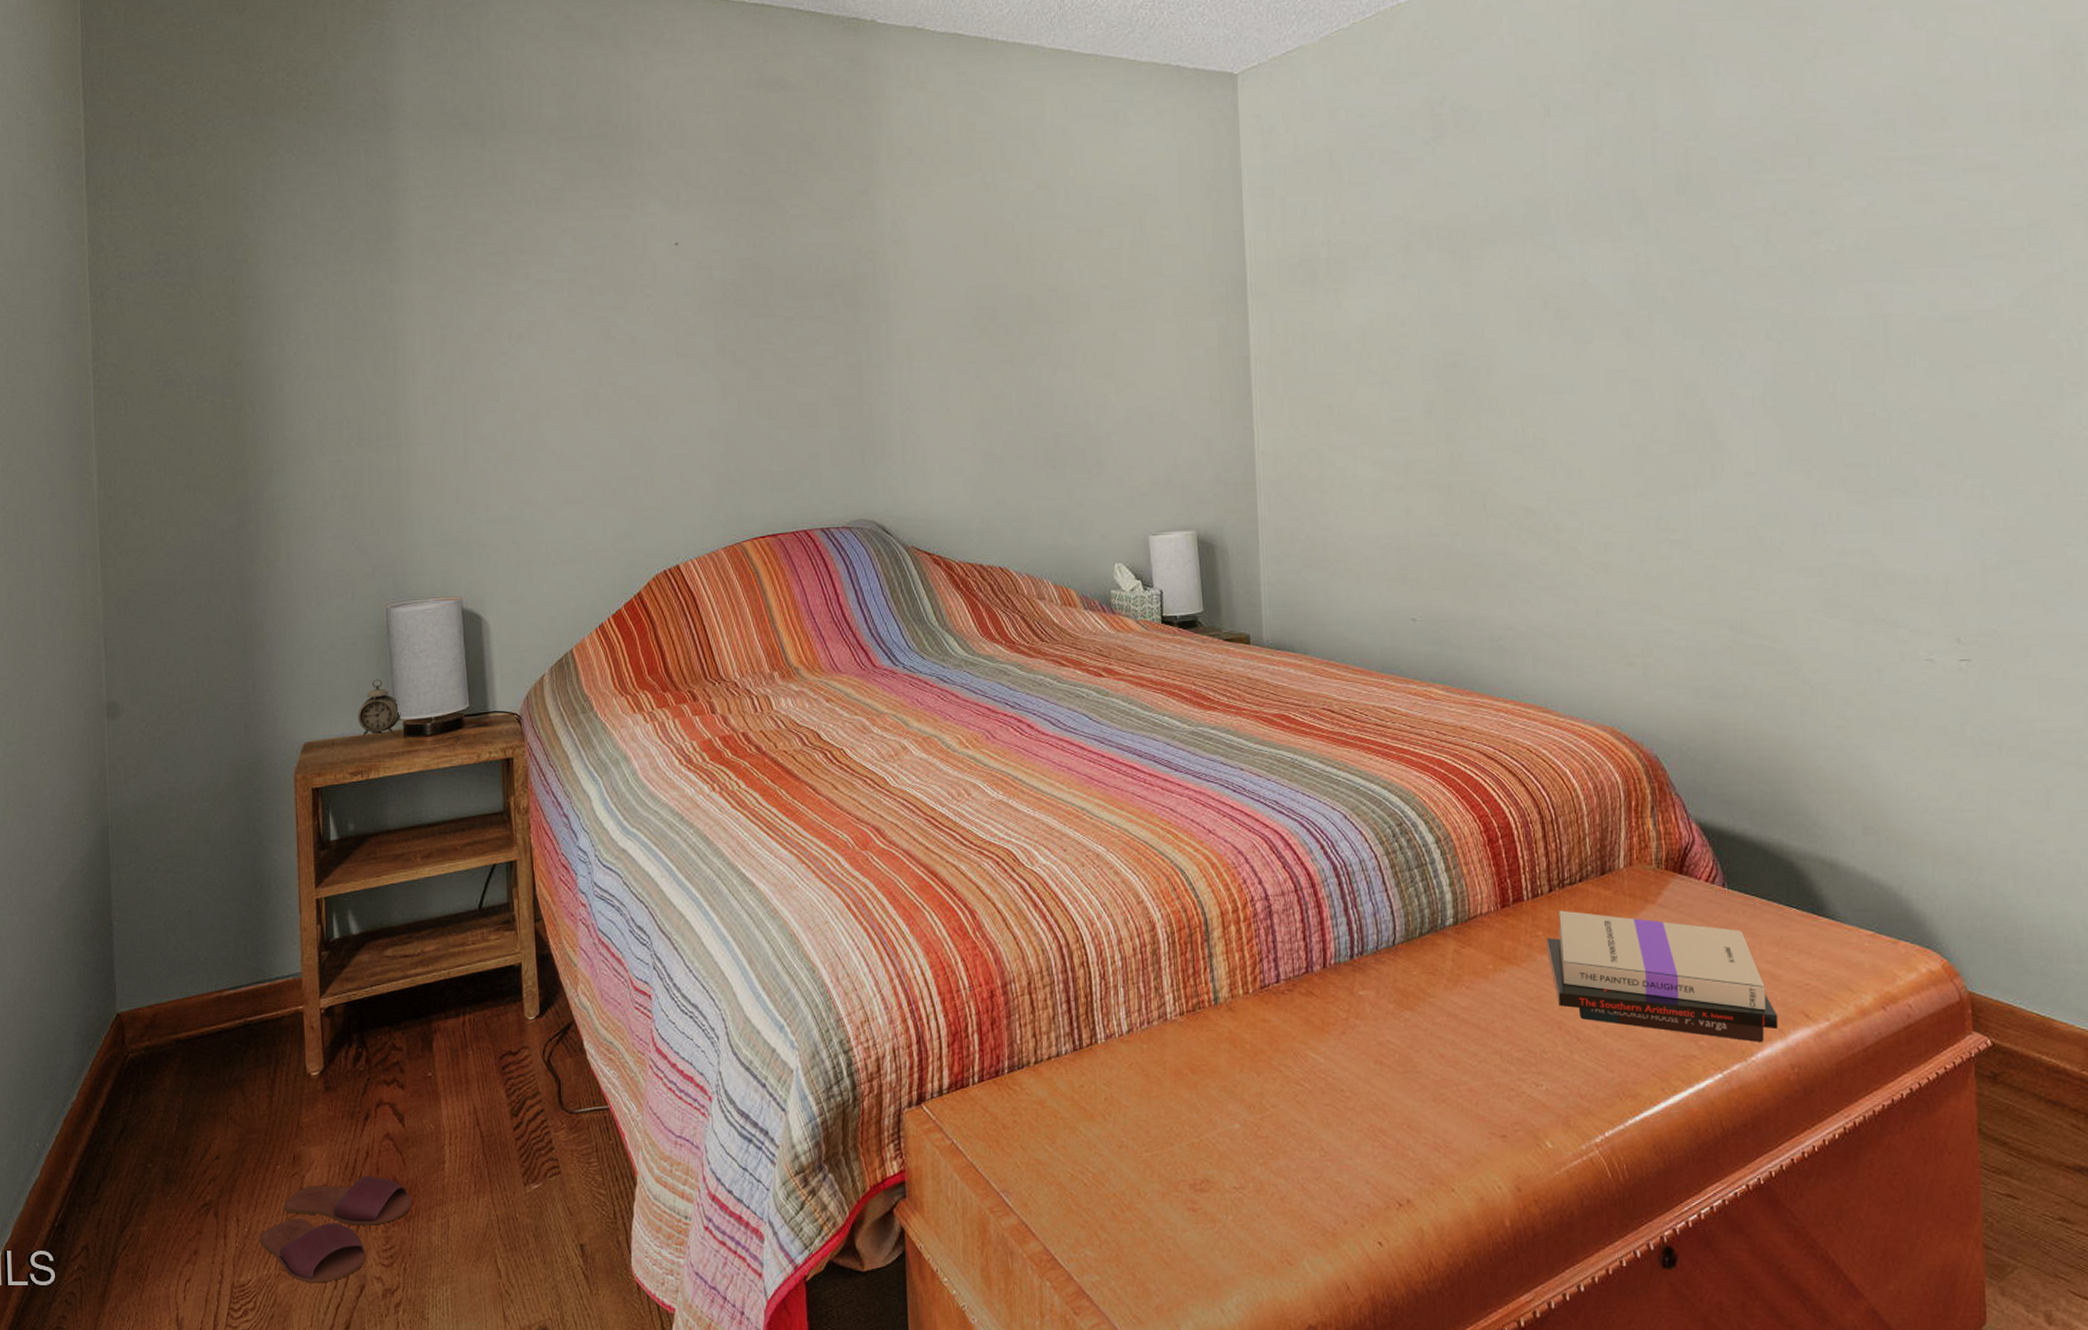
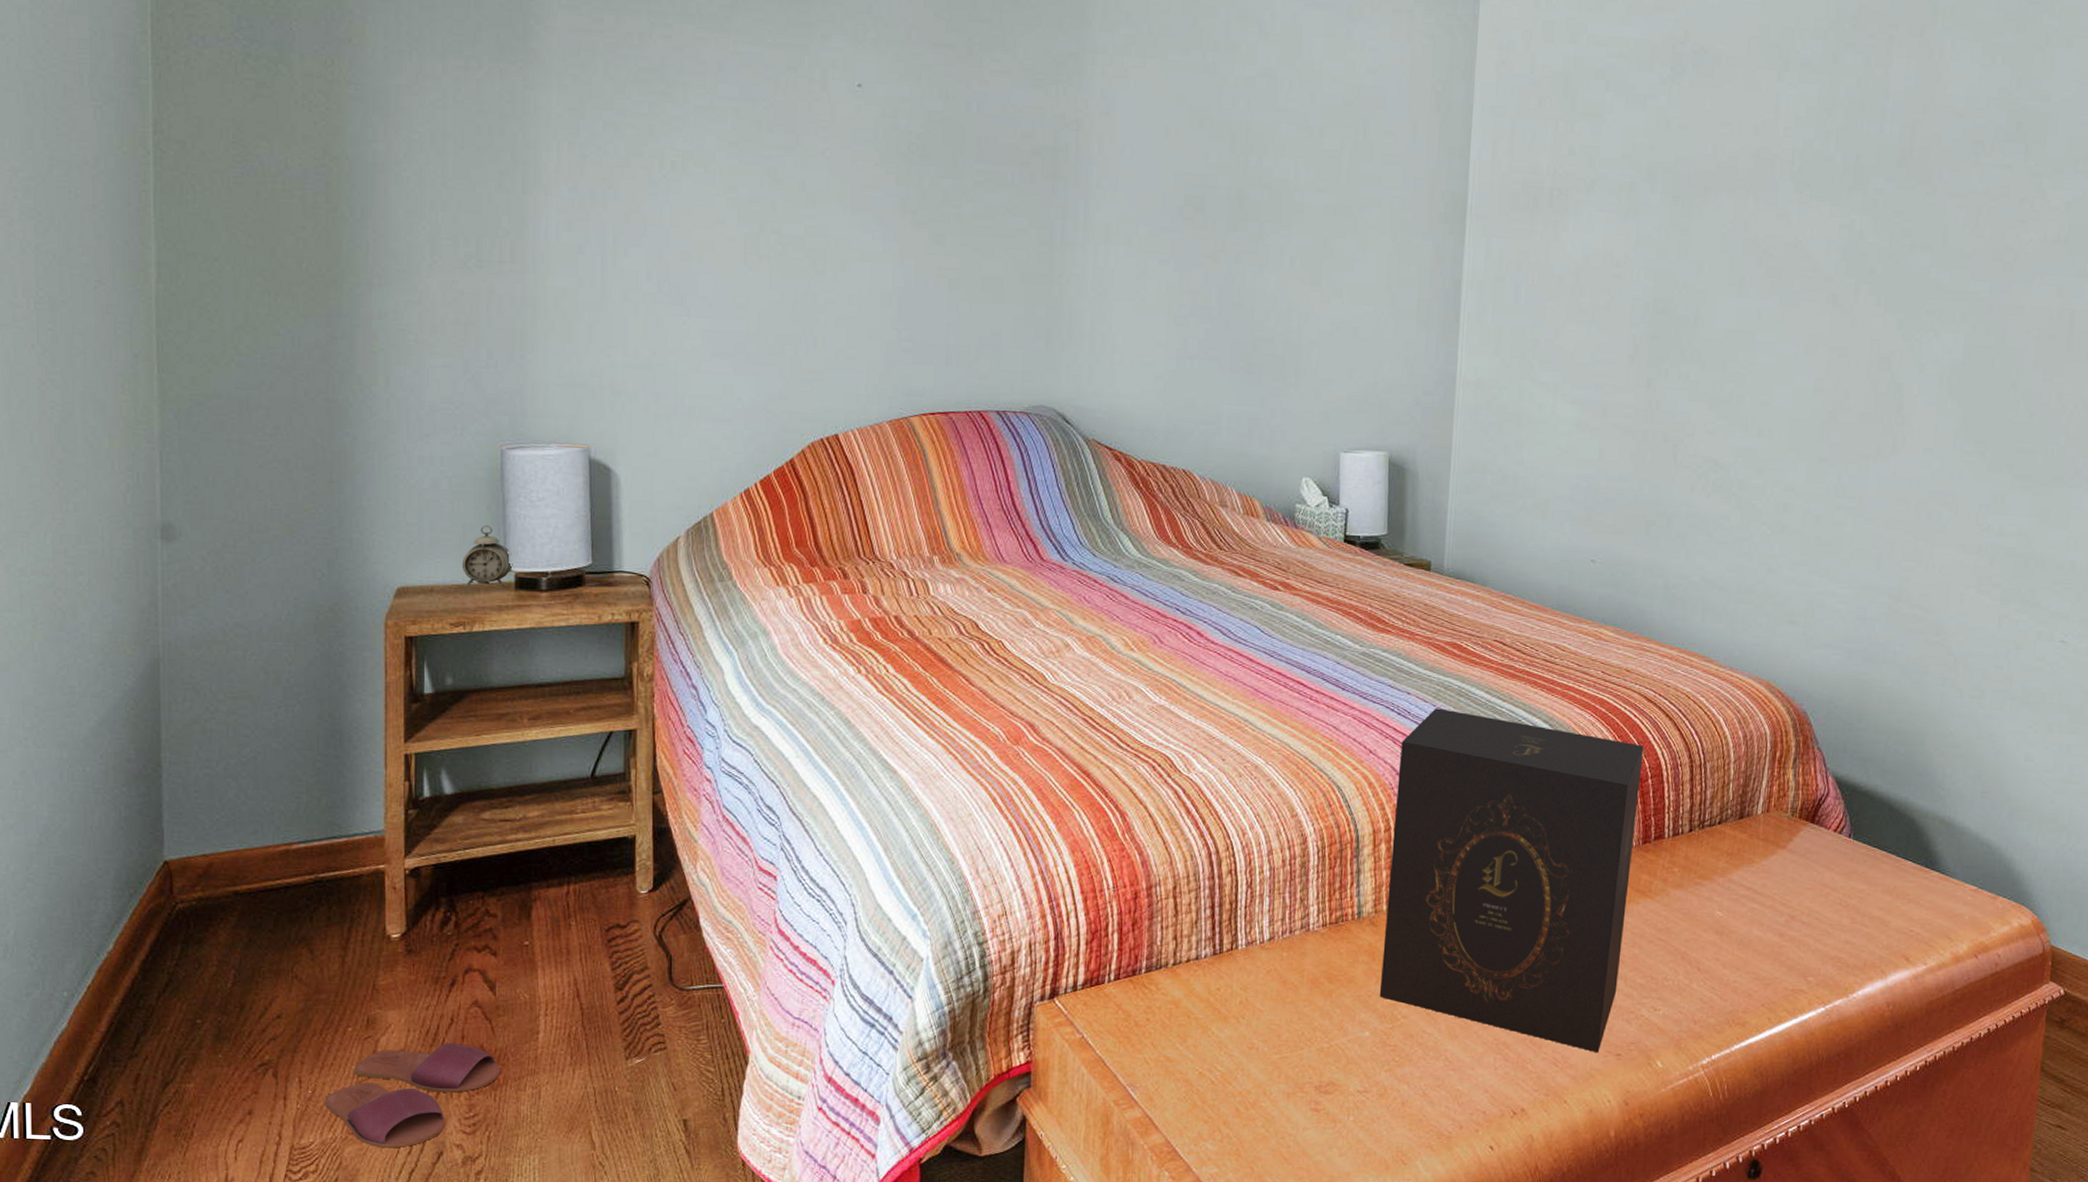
decorative box: none [1239,782,1494,1136] -> present [1379,708,1644,1053]
books: present [1546,910,1778,1042] -> none [1680,849,1882,981]

